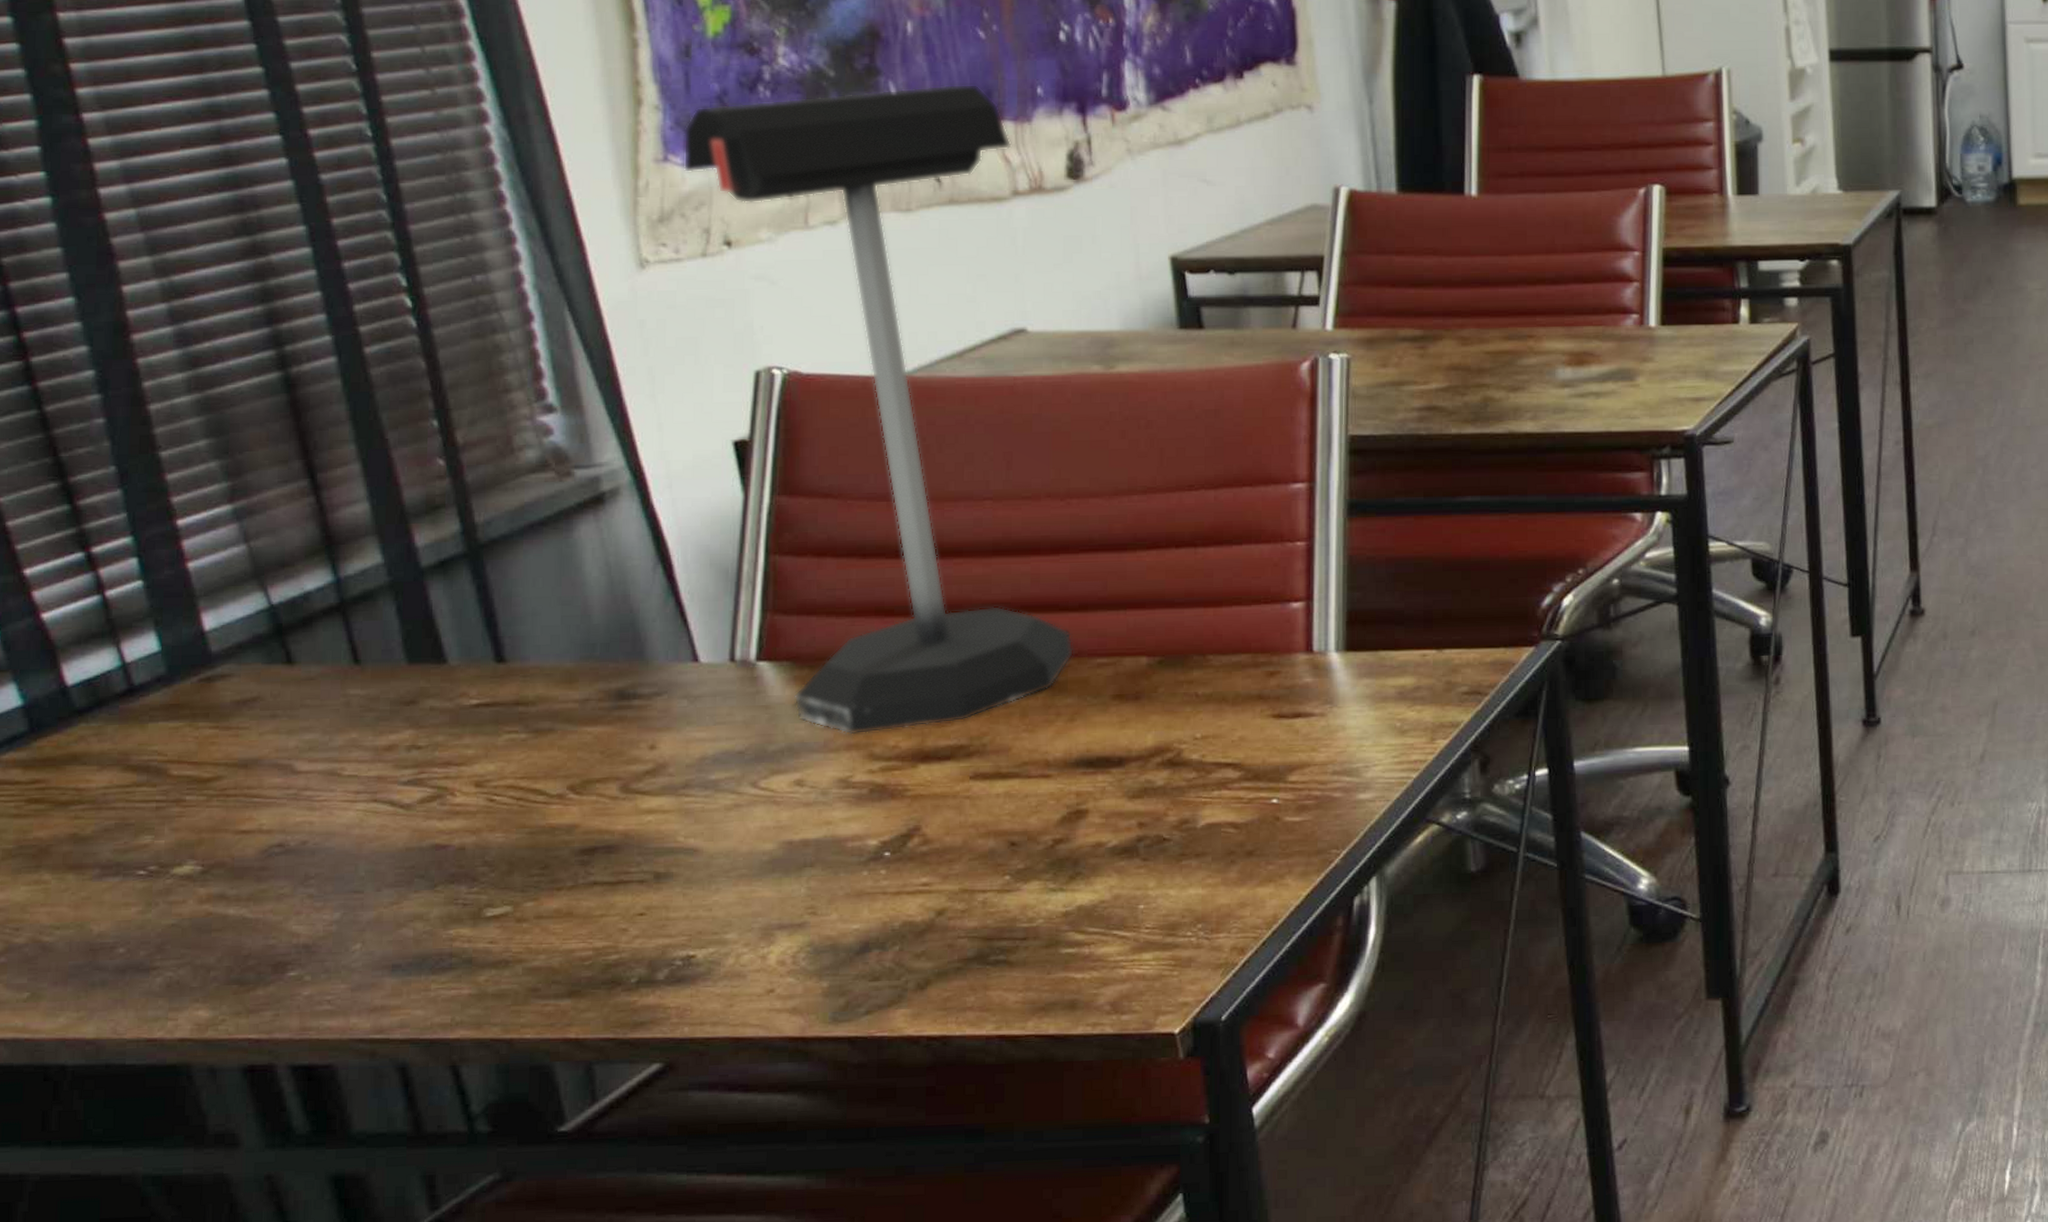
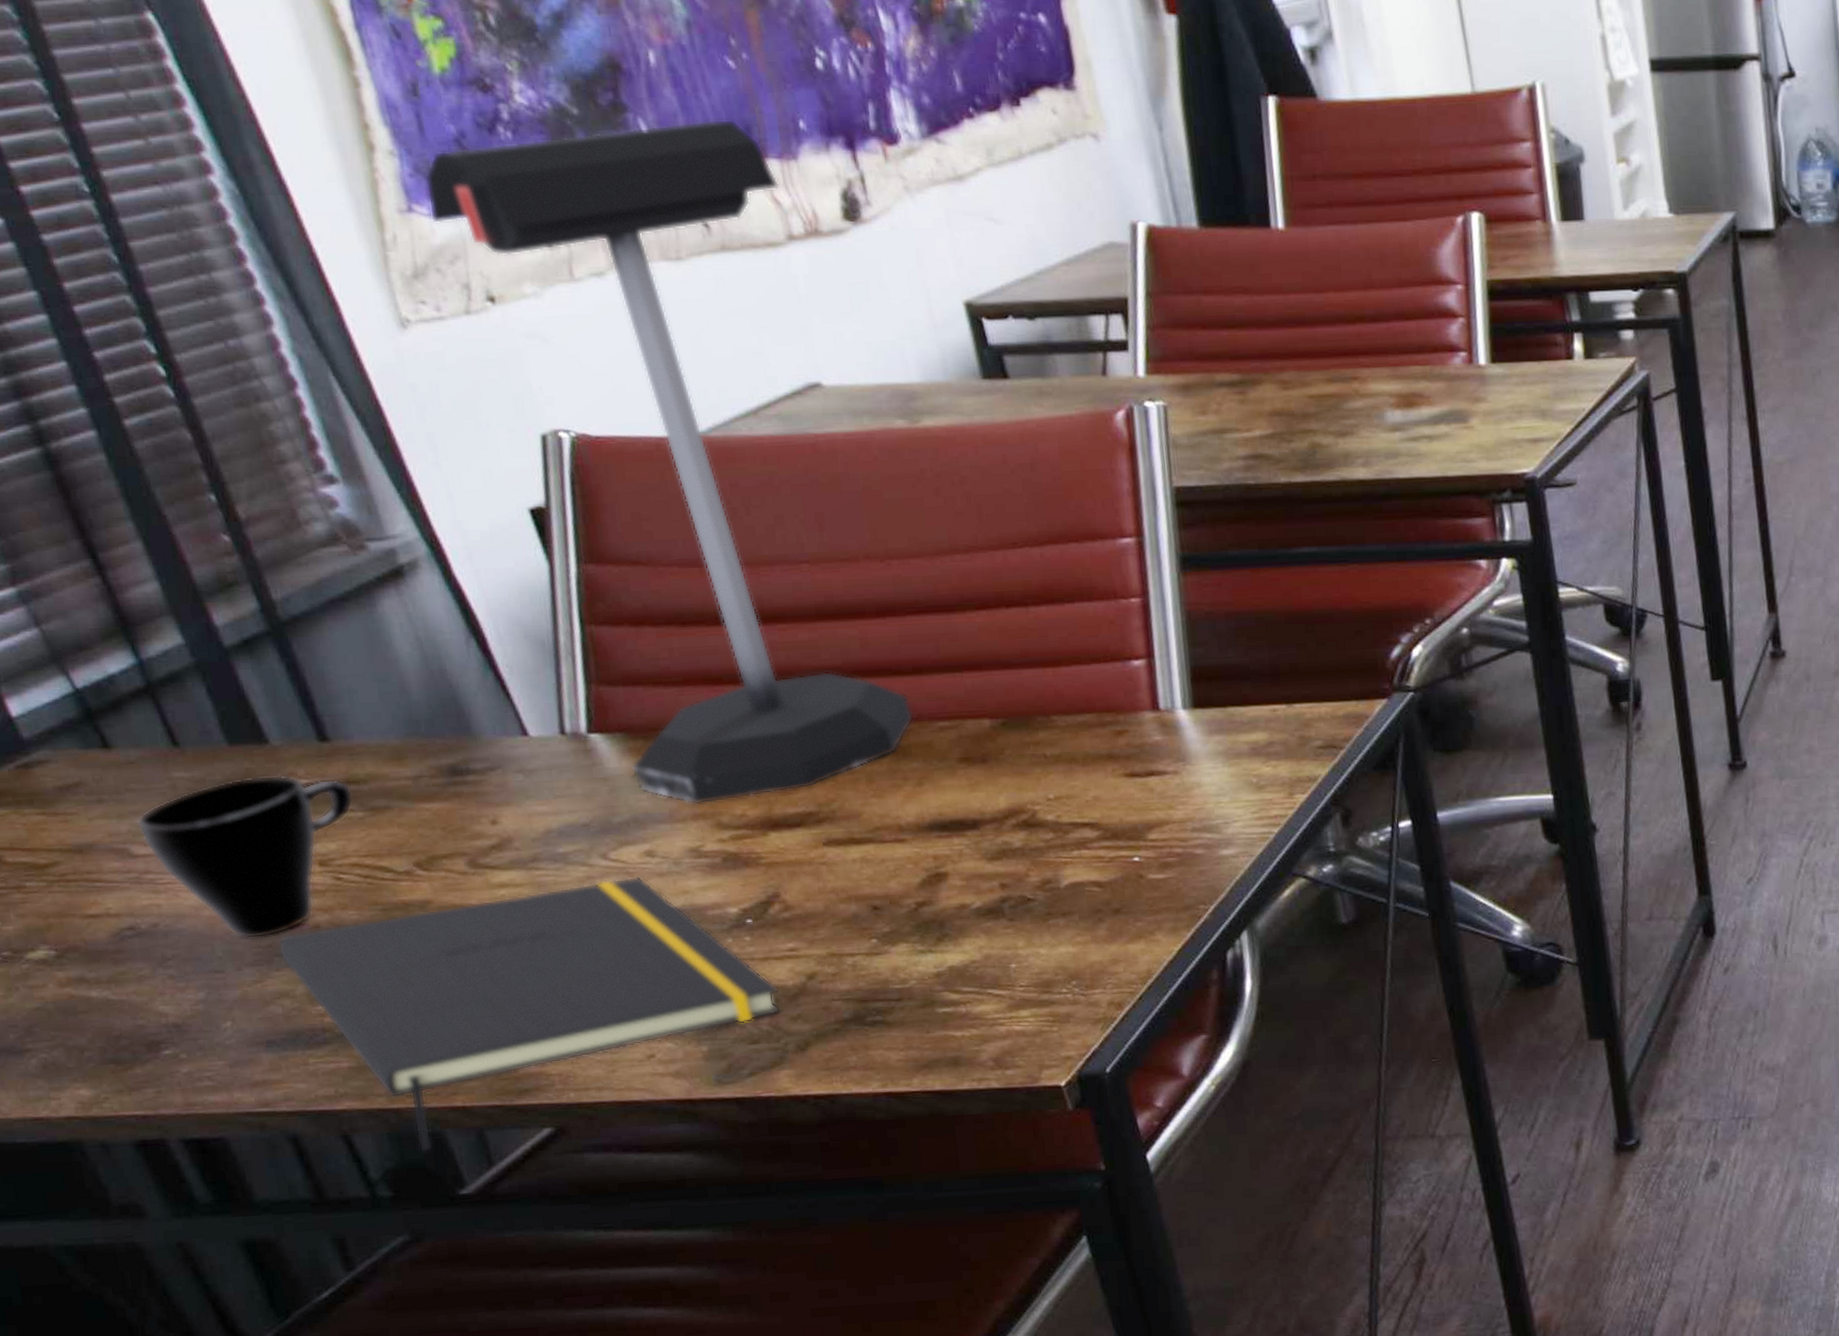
cup: none [305,694,520,860] -> present [136,774,354,939]
notepad: none [420,805,906,1086] -> present [277,876,780,1153]

